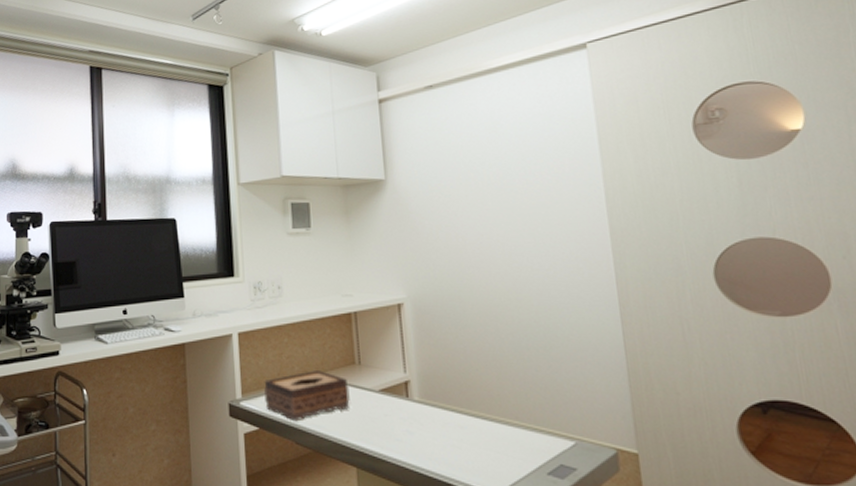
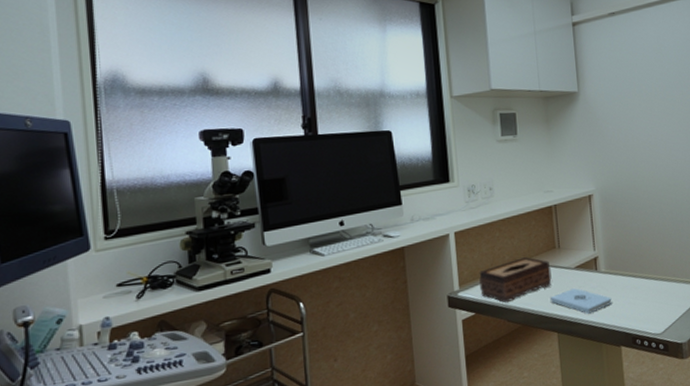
notepad: none [347,416,429,451] -> present [550,288,612,314]

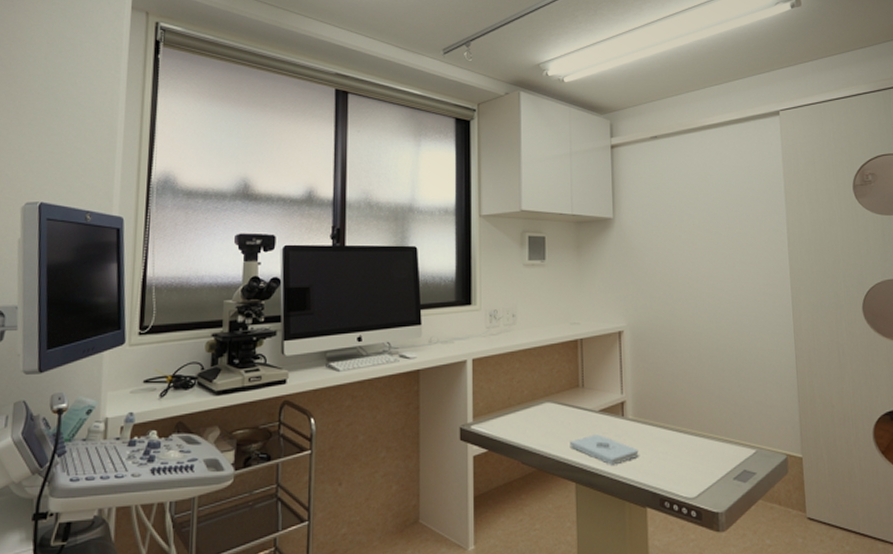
tissue box: present [479,257,552,303] -> none [495,394,573,443]

